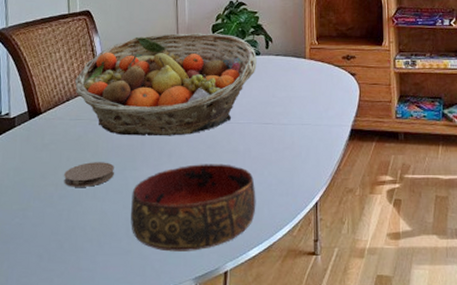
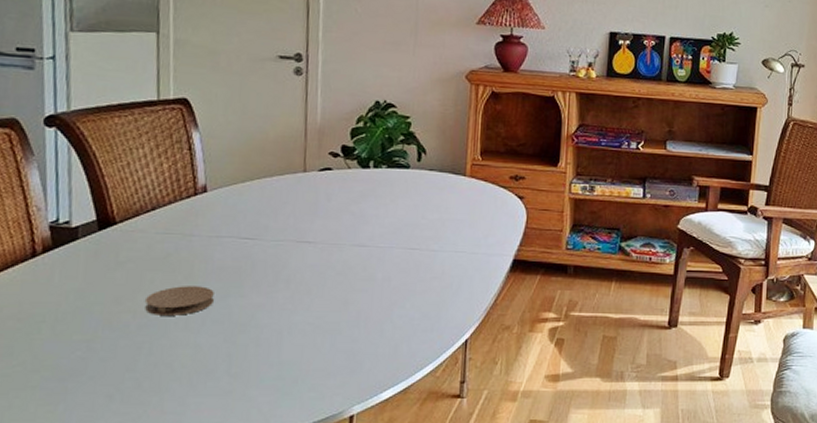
fruit basket: present [75,33,257,137] -> none [163,135,405,259]
bowl: present [131,164,256,252] -> none [233,293,394,393]

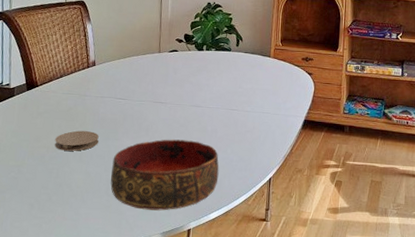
bowl: none [233,293,394,393] -> present [110,139,219,211]

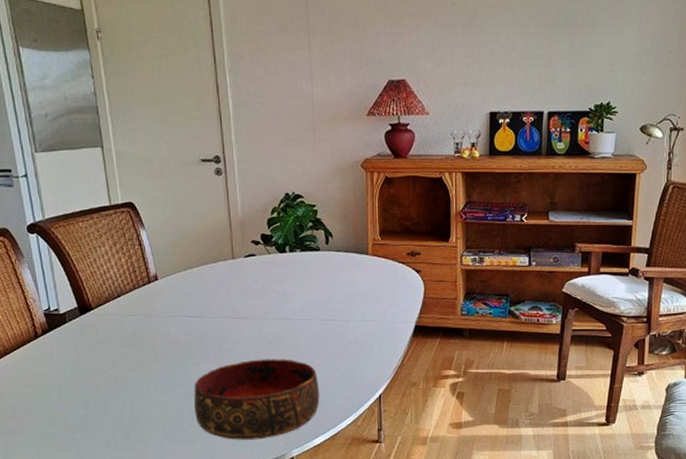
coaster: present [55,130,99,151] -> none [123,357,175,381]

